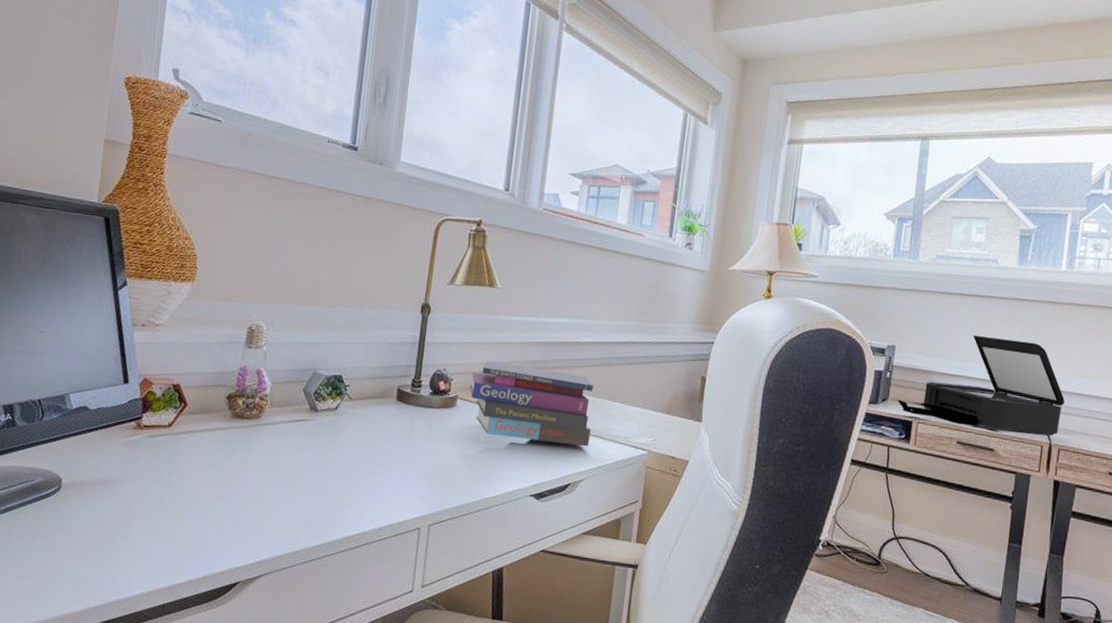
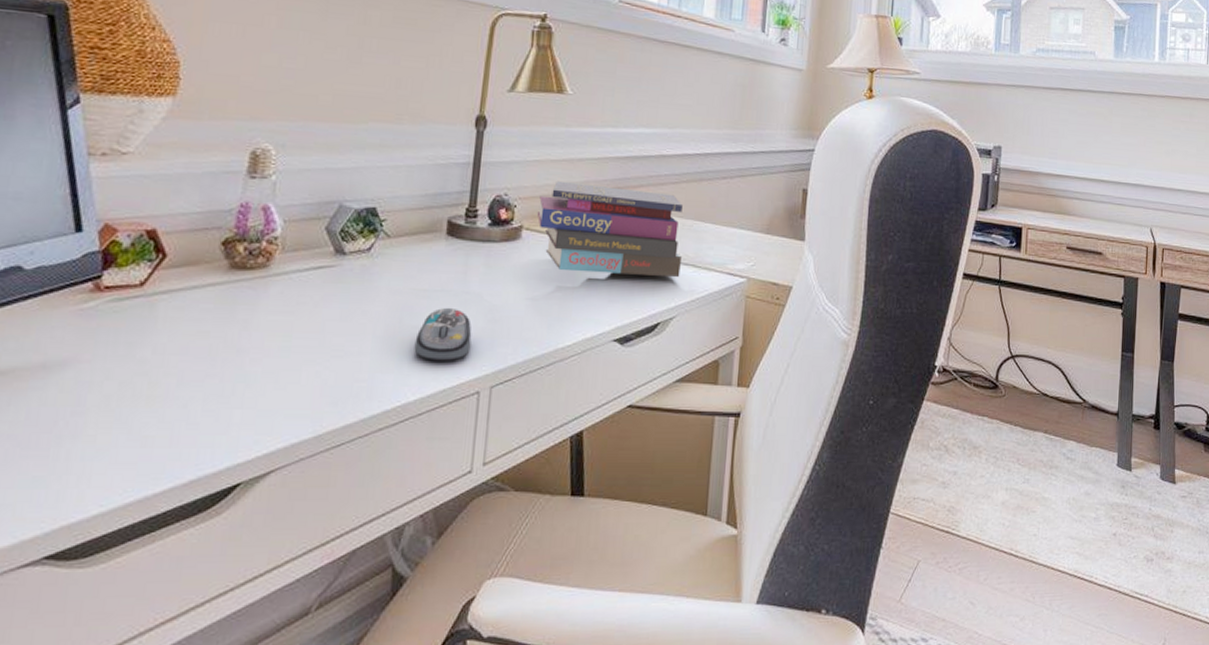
computer mouse: none [369,458,415,503] -> present [414,307,472,362]
printer: present [898,335,1065,436] -> none [1007,131,1166,236]

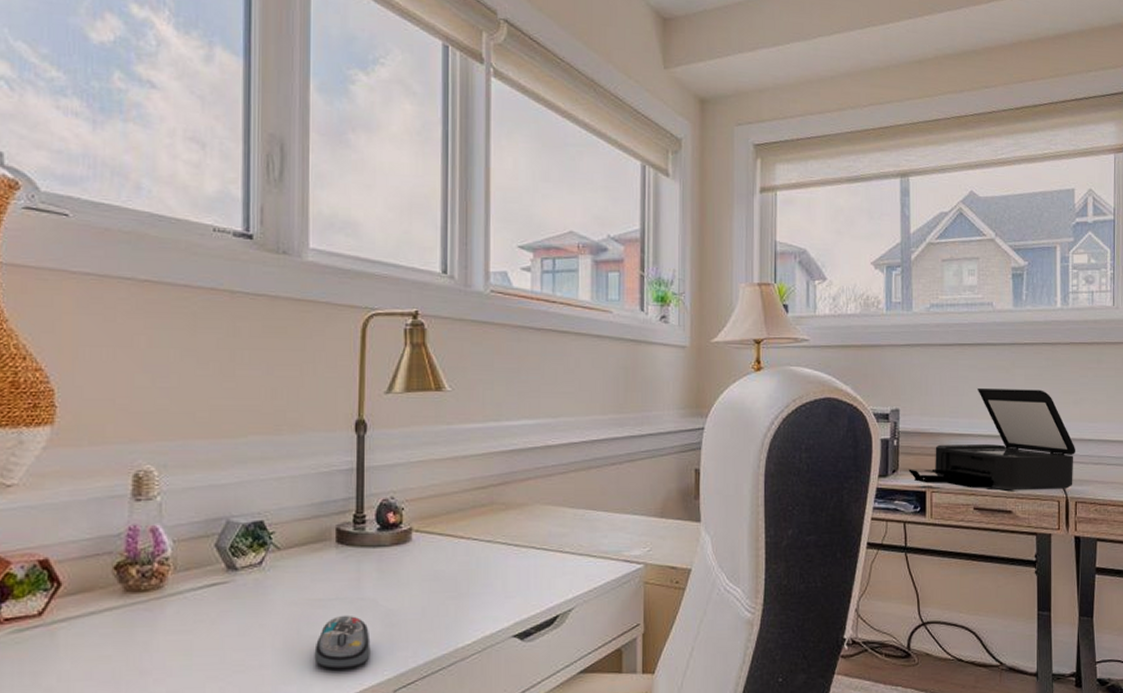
books: present [537,180,683,278] -> none [425,479,575,571]
printer: none [1007,131,1166,236] -> present [908,387,1076,491]

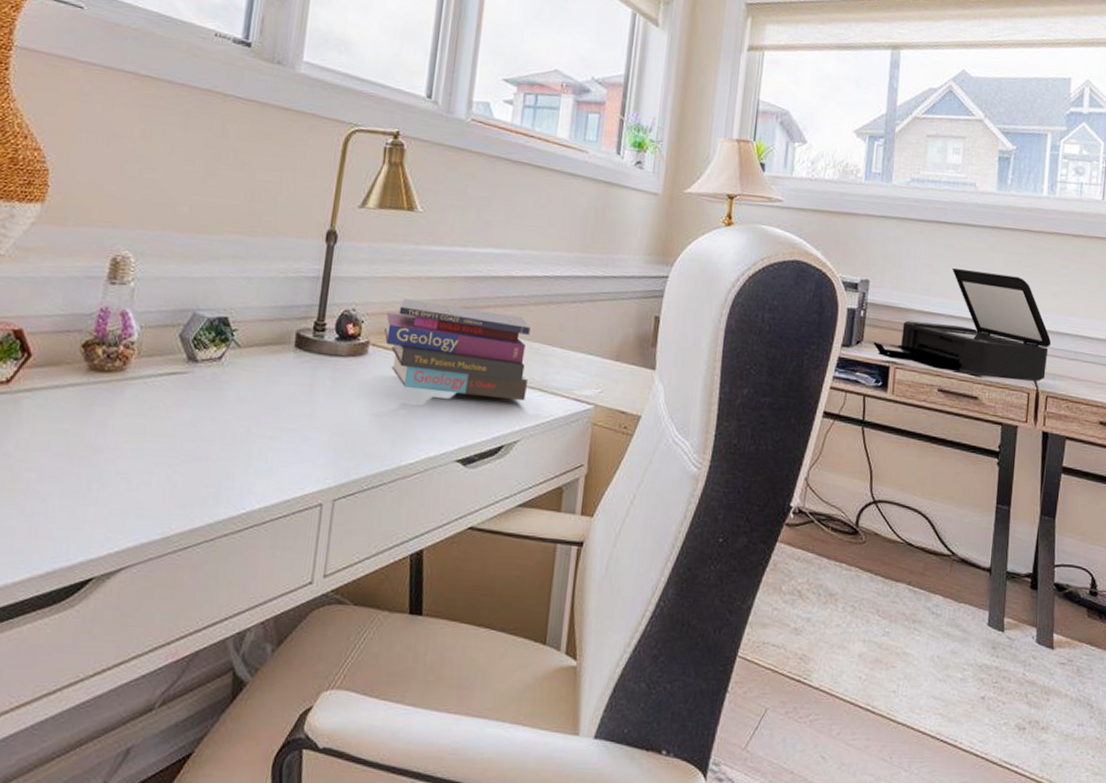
computer mouse: present [314,615,371,670] -> none [260,418,317,473]
books: none [425,479,575,571] -> present [383,298,531,401]

